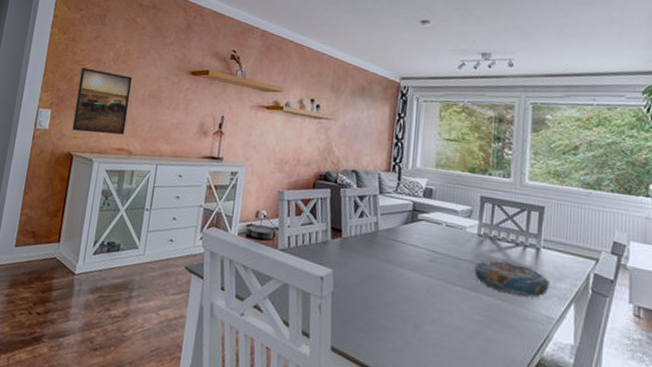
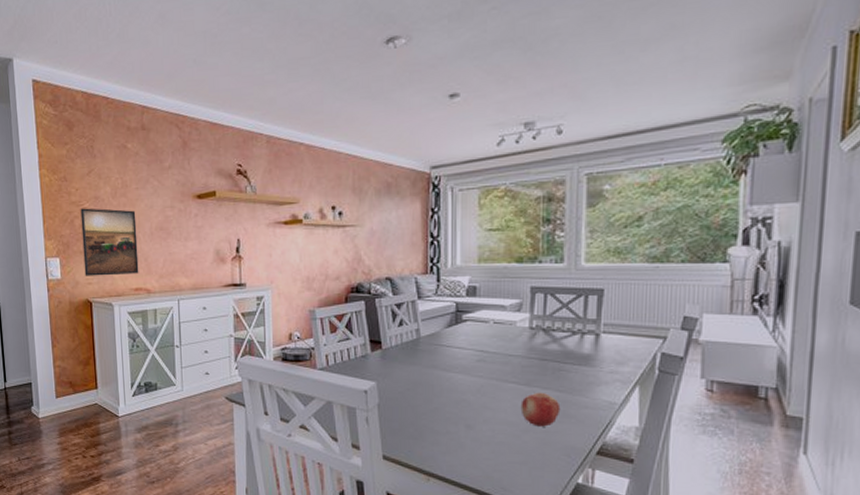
fruit: none [465,298,503,335] -> present [520,392,561,427]
decorative bowl: present [473,259,550,298] -> none [526,350,612,385]

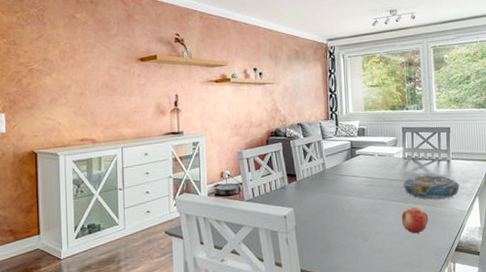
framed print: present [80,208,139,276] -> none [28,68,85,130]
decorative bowl: none [526,350,612,385] -> present [403,174,460,200]

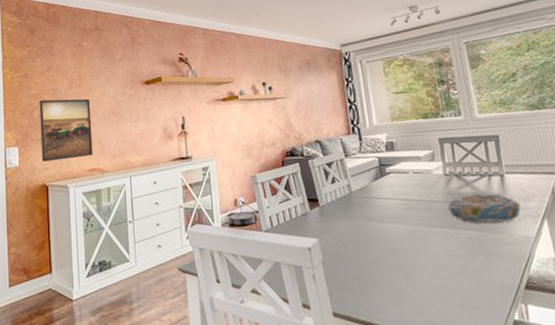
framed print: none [28,68,85,130] -> present [39,98,93,162]
fruit: present [401,206,429,234] -> none [449,233,486,267]

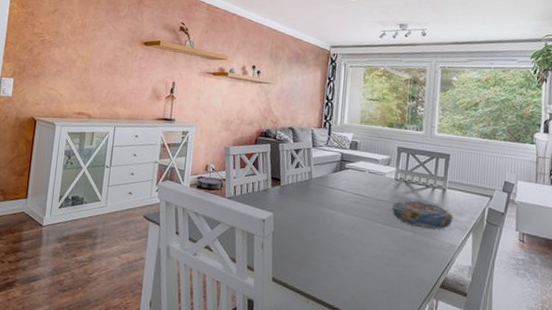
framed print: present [39,98,93,162] -> none [34,39,90,100]

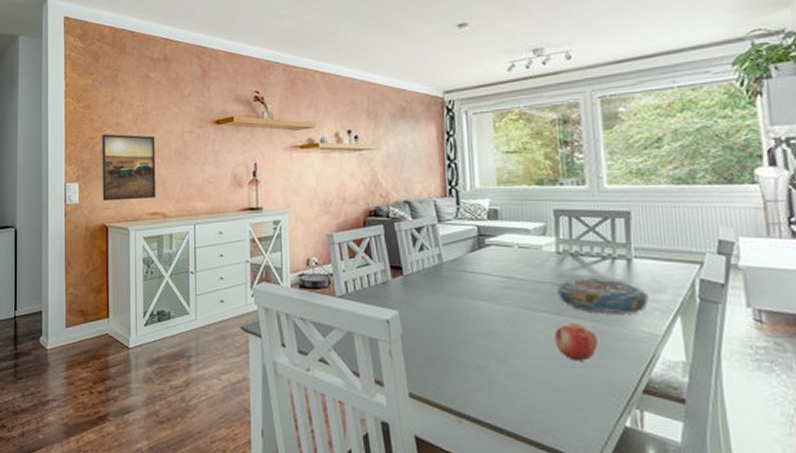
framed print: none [34,39,90,100] -> present [102,134,156,201]
fruit: none [384,232,415,262] -> present [554,322,598,361]

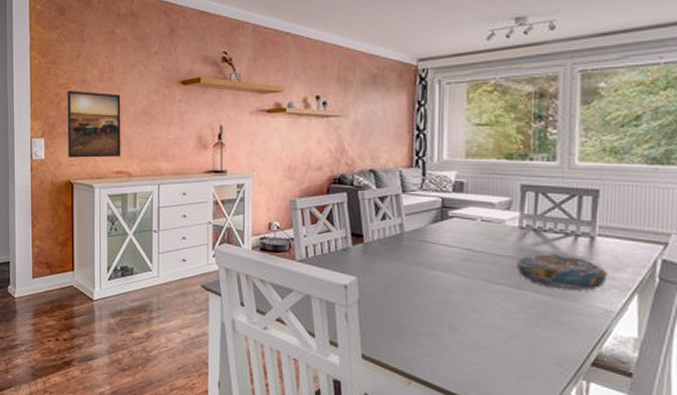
fruit: present [554,322,598,361] -> none [509,295,552,333]

